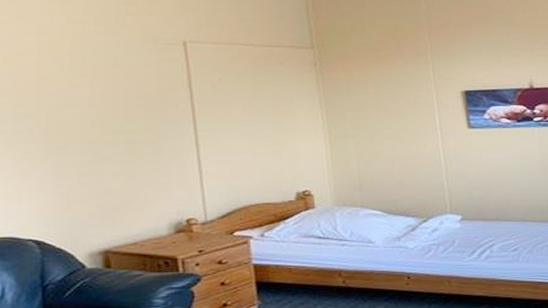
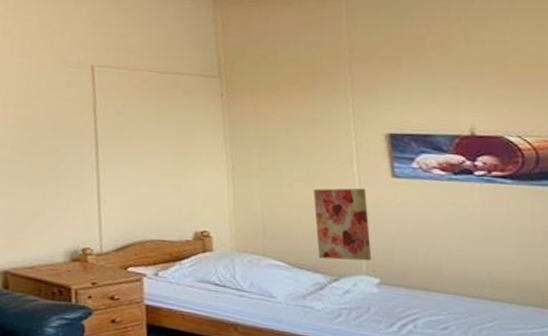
wall art: none [403,139,454,204] -> present [313,187,372,262]

